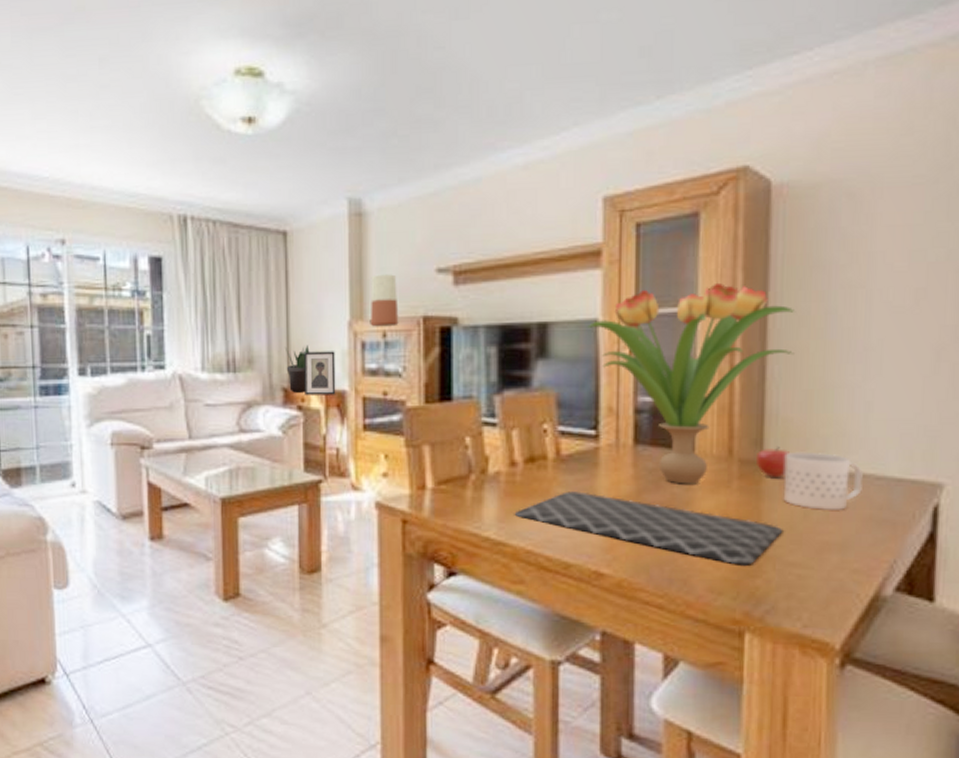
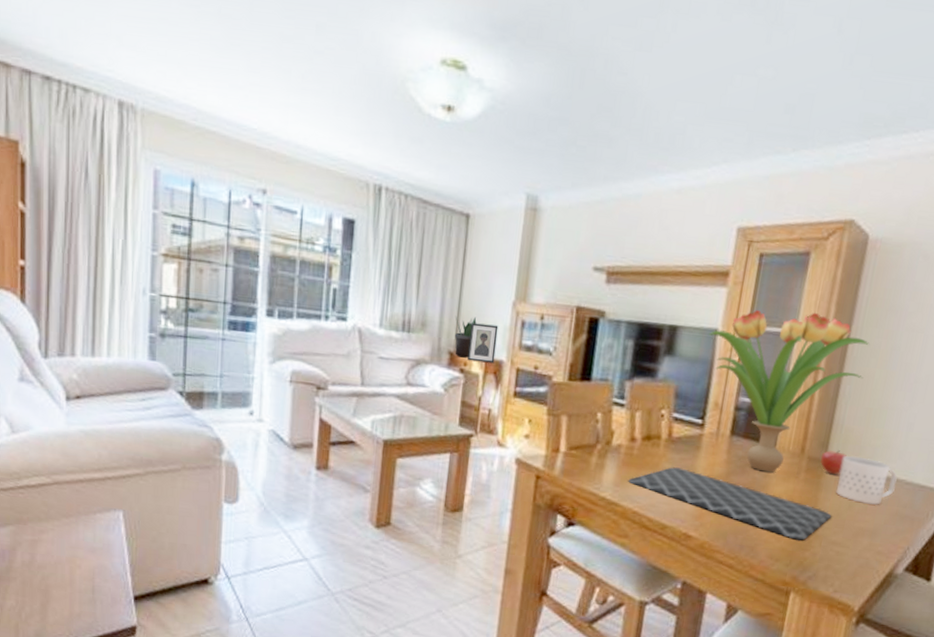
vase: present [370,274,399,327] -> none [531,264,559,312]

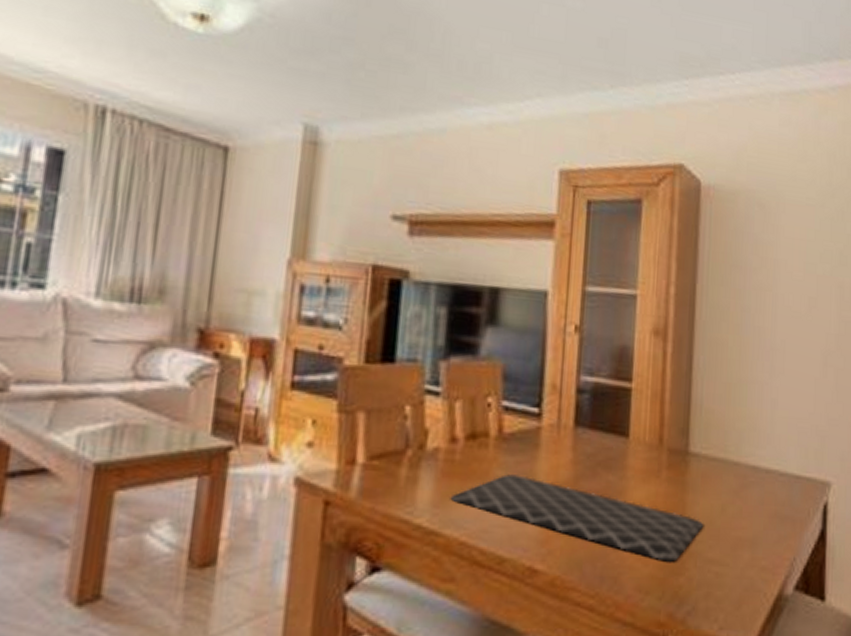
planter: present [454,315,477,358] -> none [206,279,238,337]
picture frame: present [467,322,499,364] -> none [225,288,269,344]
flower arrangement: present [708,310,869,473] -> none [537,267,717,473]
fruit: present [820,450,847,475] -> none [682,438,711,470]
mug: present [835,455,897,505] -> none [704,443,769,505]

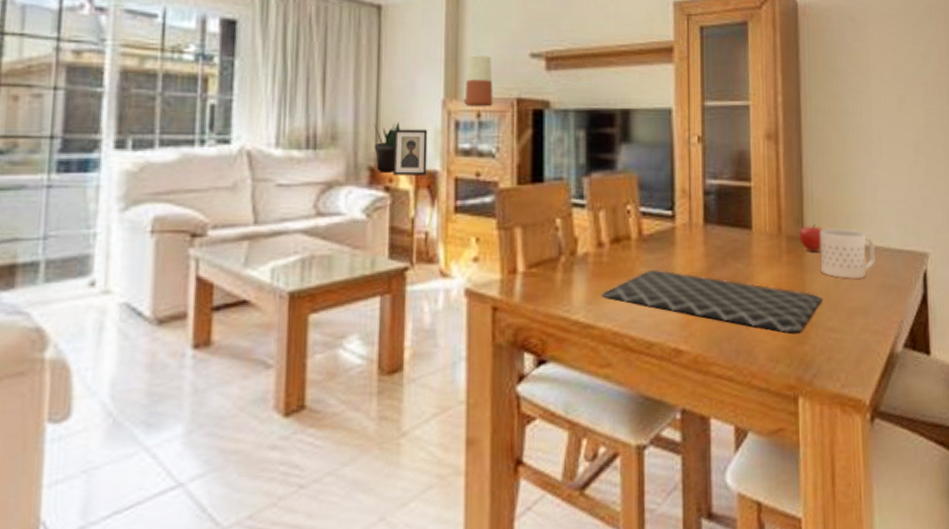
planter: none [206,279,238,337] -> present [373,122,401,173]
picture frame: none [225,288,269,344] -> present [393,129,428,176]
vase: none [312,211,349,272] -> present [464,55,493,107]
fruit: none [682,438,711,470] -> present [798,224,823,252]
mug: none [704,443,769,505] -> present [819,228,875,279]

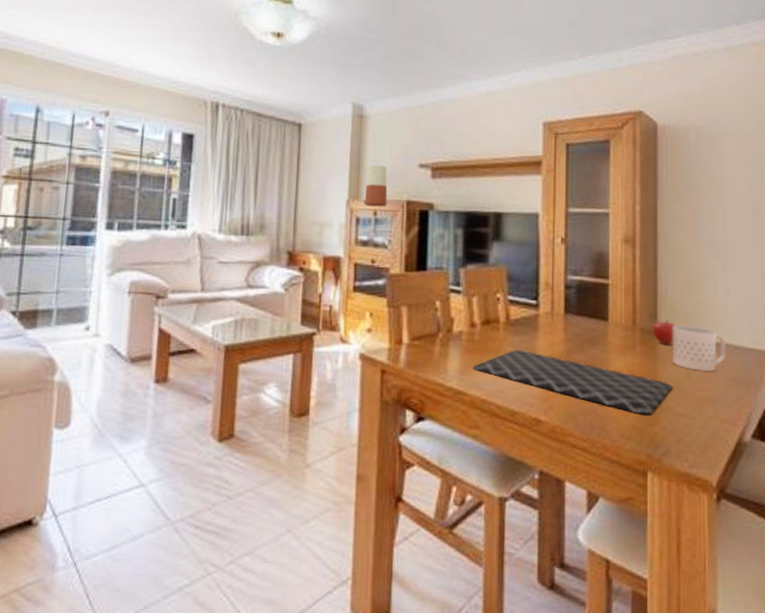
planter: present [373,122,401,173] -> none [292,216,313,257]
picture frame: present [393,129,428,176] -> none [306,222,334,260]

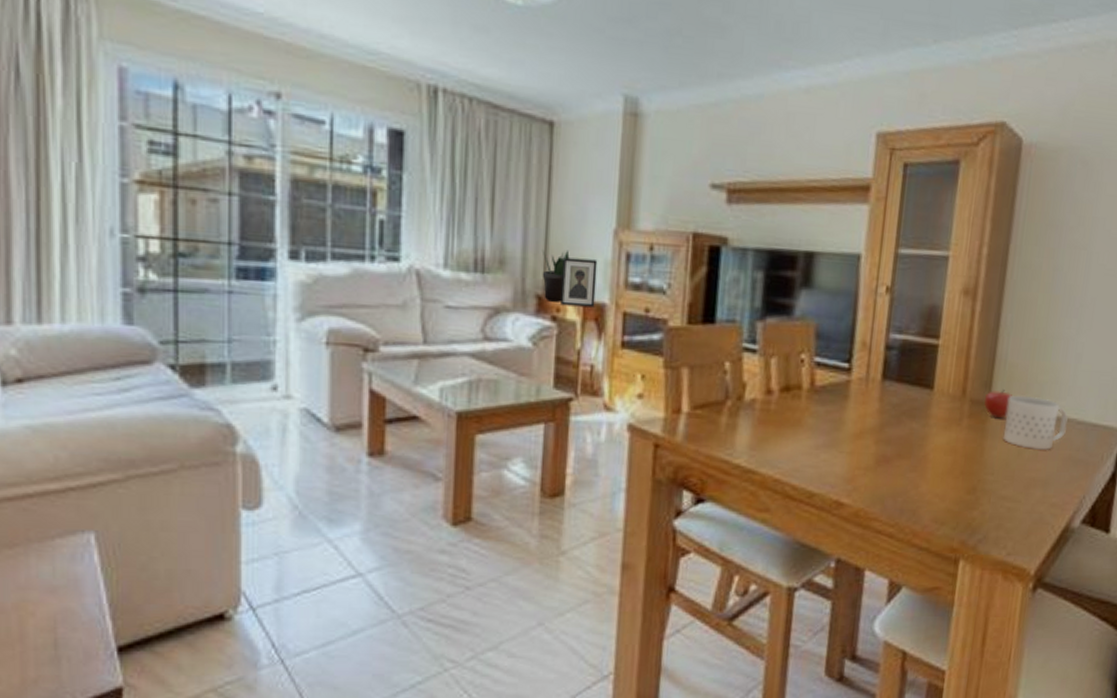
planter: none [292,216,313,257] -> present [541,249,570,302]
picture frame: none [306,222,334,260] -> present [561,257,598,308]
vase: present [364,164,388,207] -> none [637,182,670,240]
placemat: present [472,350,673,416] -> none [766,422,1000,499]

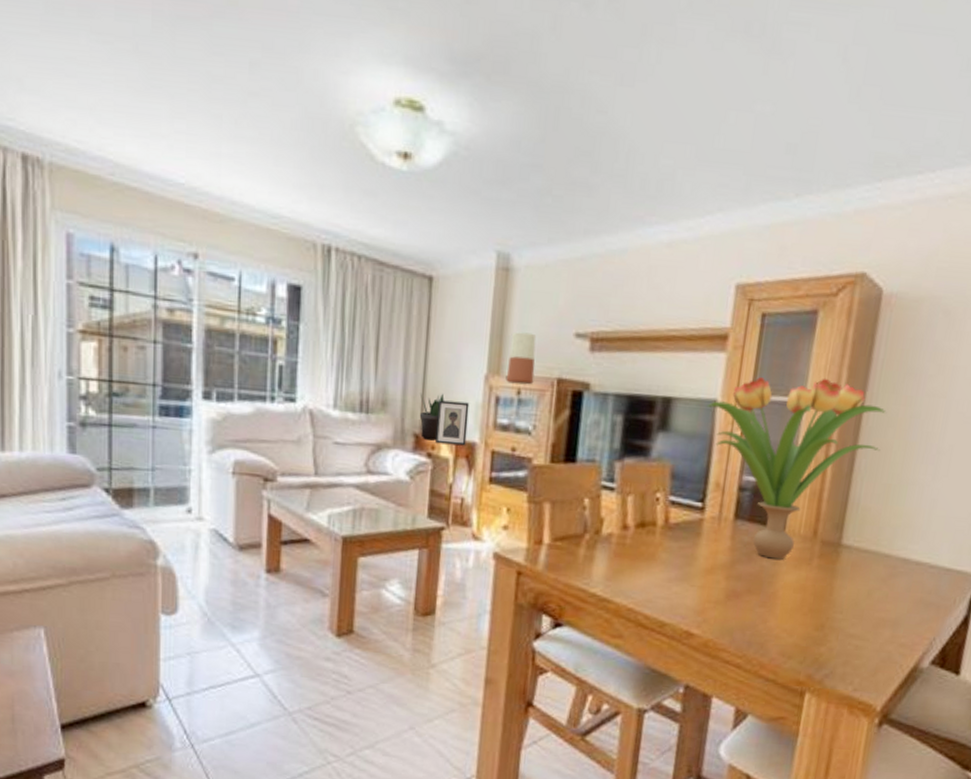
vase: none [637,182,670,240] -> present [506,332,537,385]
flower arrangement: none [850,230,1029,421] -> present [707,377,886,560]
fruit: present [984,390,1012,419] -> none [835,532,864,560]
mug: present [1002,395,1068,450] -> none [852,538,920,592]

